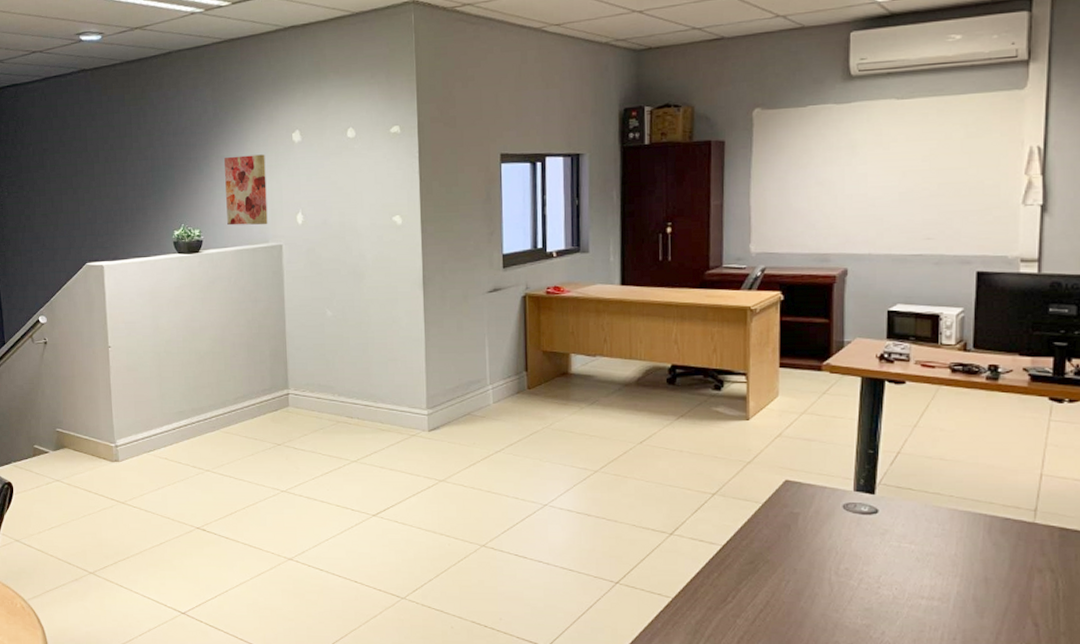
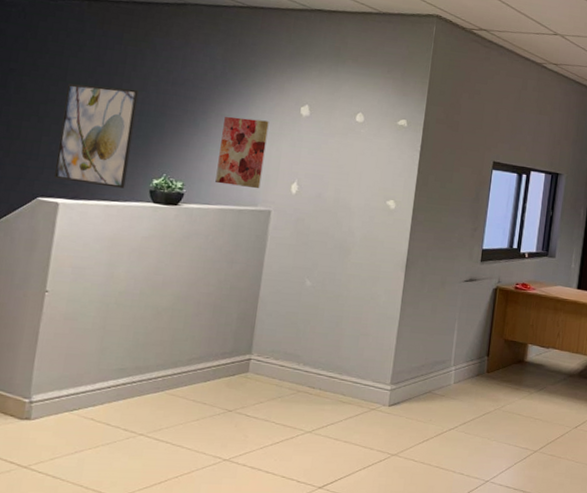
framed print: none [90,147,153,244] -> present [54,83,139,189]

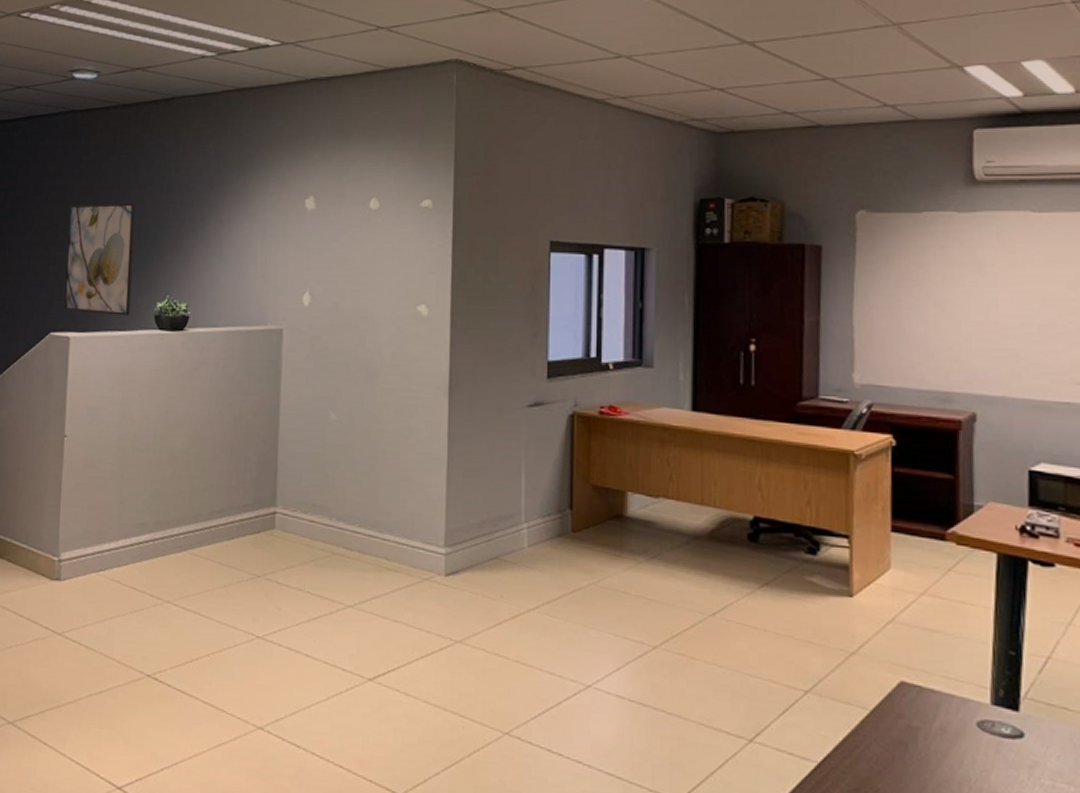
wall art: present [215,116,269,189] -> none [220,221,272,304]

